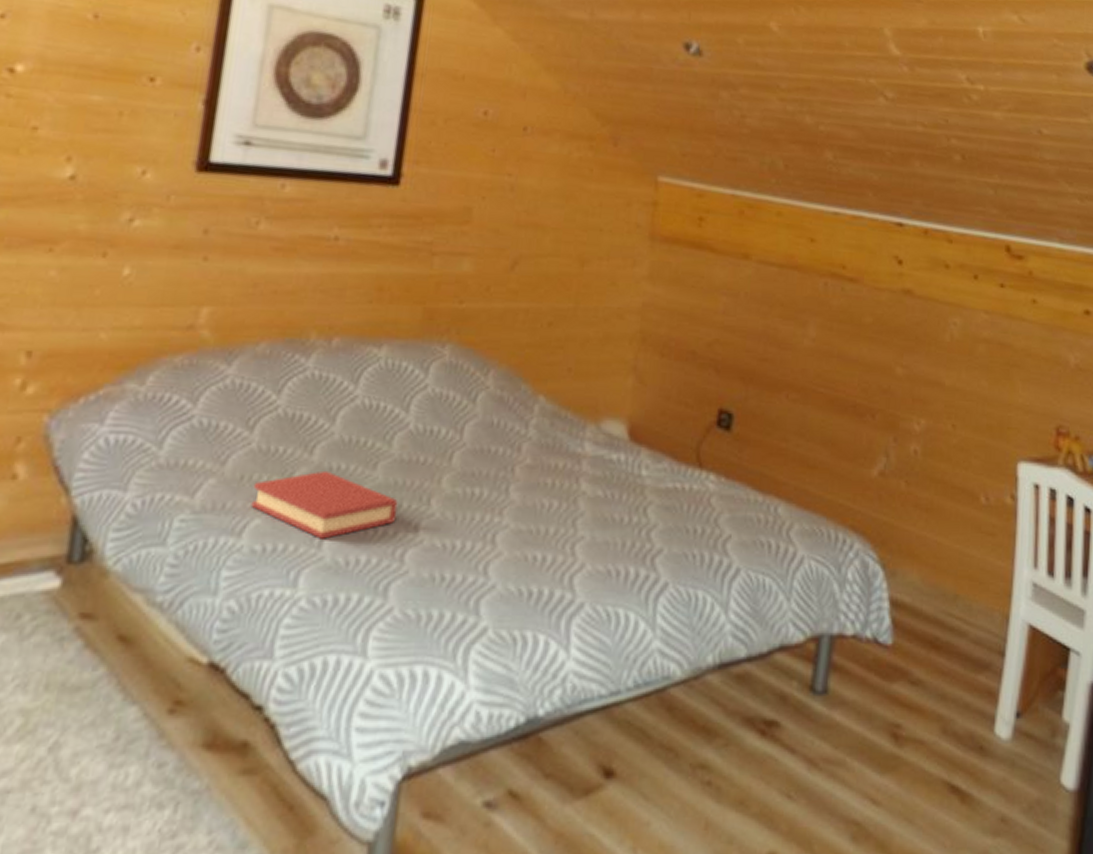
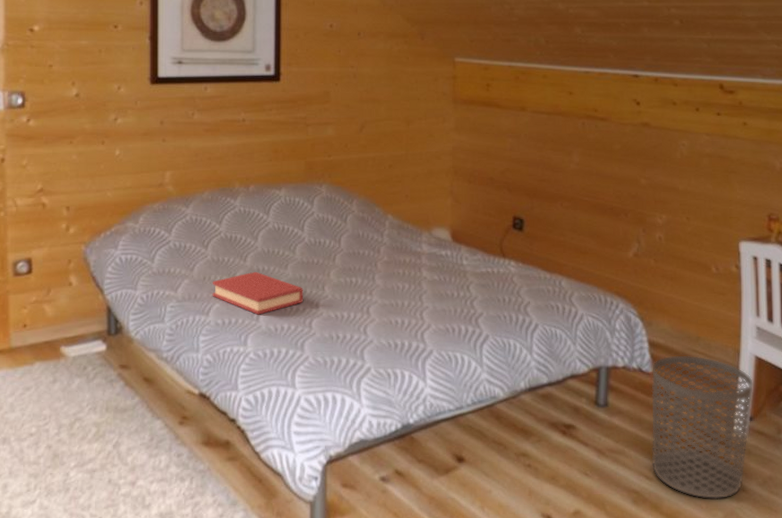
waste bin: none [881,620,1024,834] -> present [651,355,753,500]

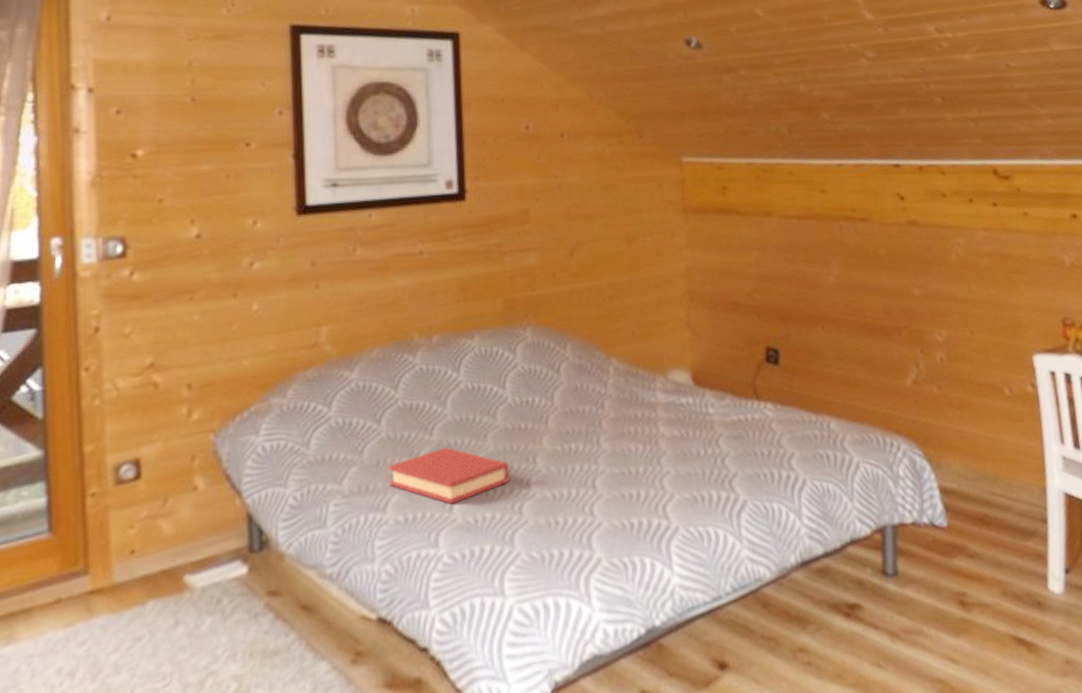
waste bin: present [651,355,753,500] -> none [946,499,1067,680]

